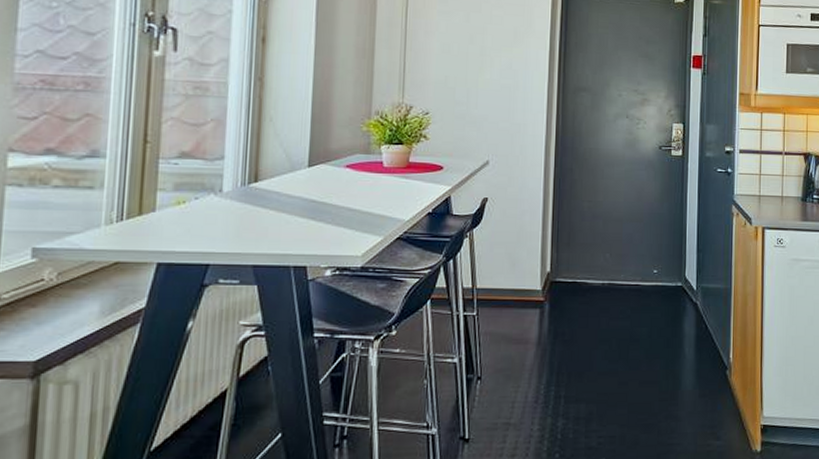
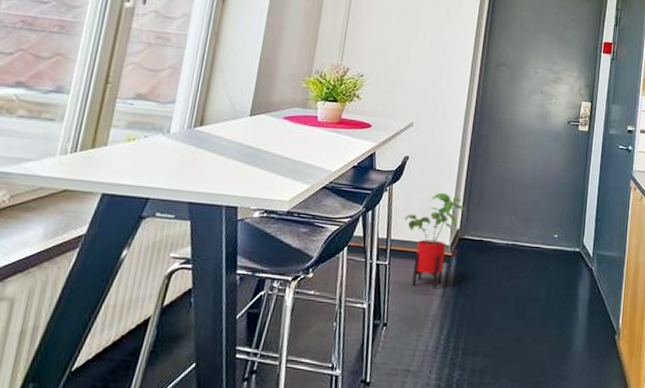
house plant: none [489,234,555,336] -> present [404,192,466,288]

